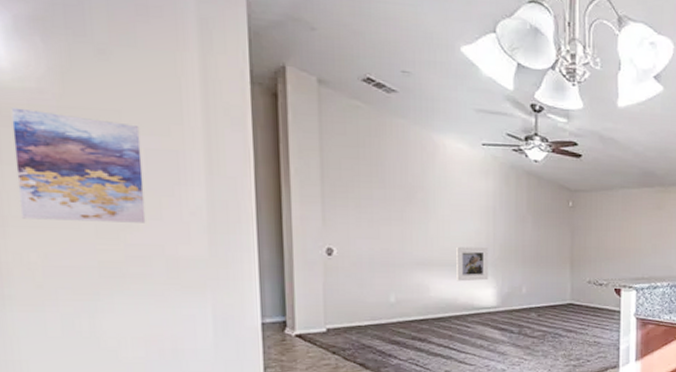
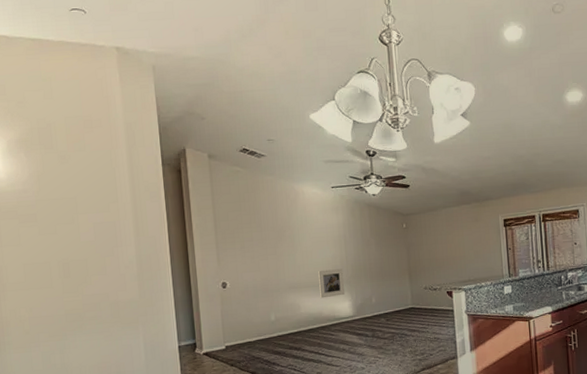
wall art: present [11,107,146,223] -> none [7,205,96,284]

